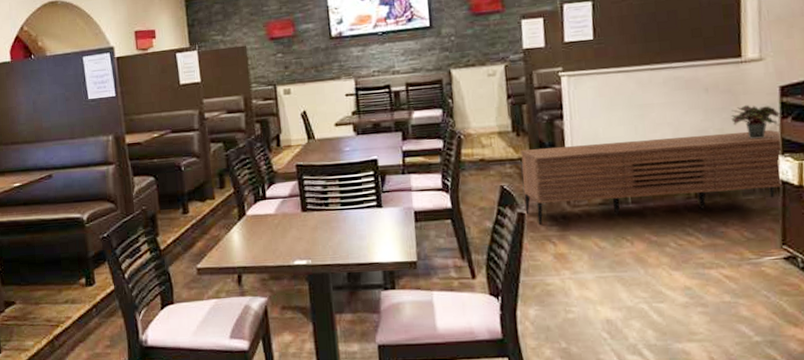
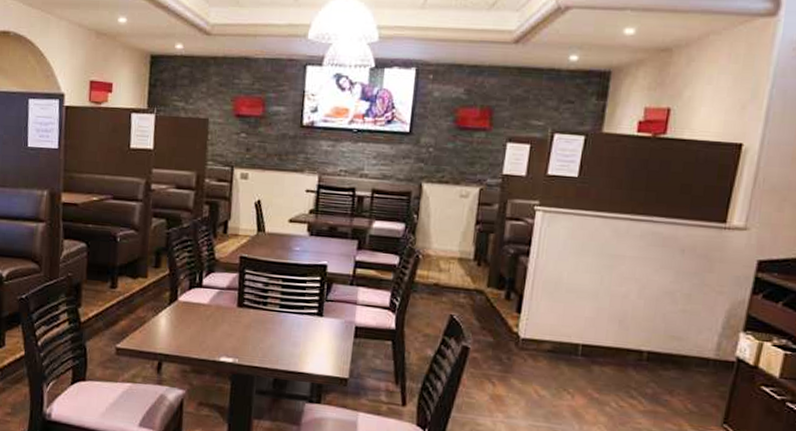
sideboard: present [521,129,783,225] -> none [471,281,749,375]
potted plant: present [731,105,783,139] -> none [701,274,754,312]

